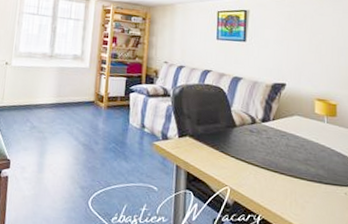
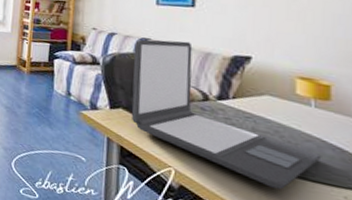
laptop: none [196,71,331,194] -> present [131,39,322,190]

